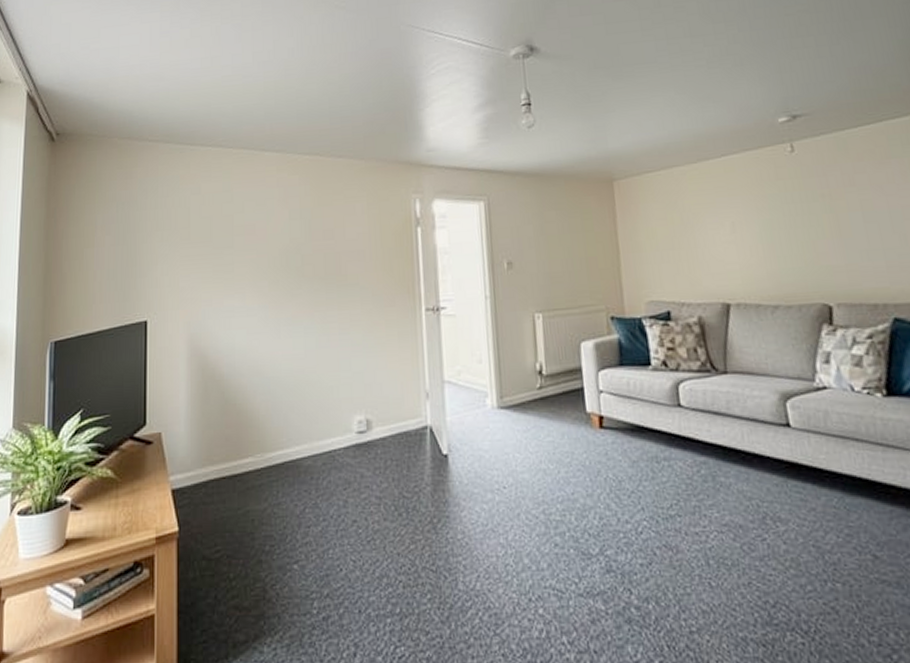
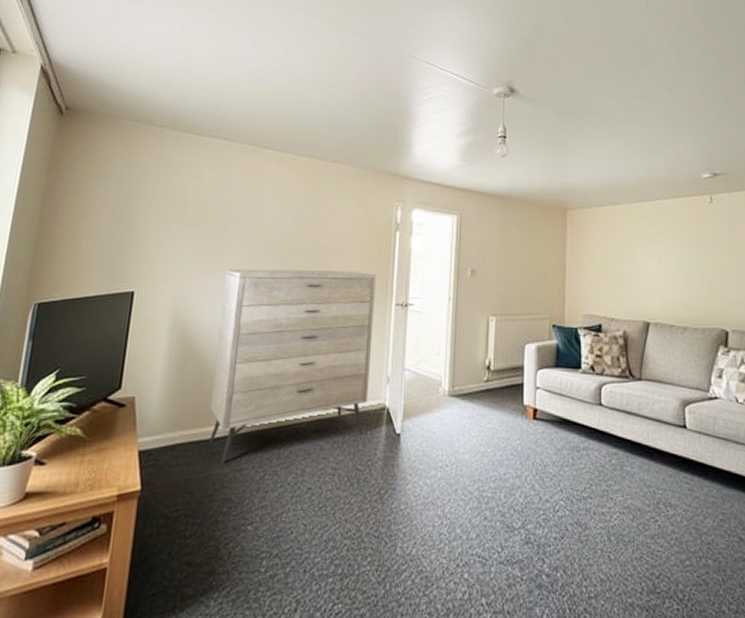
dresser: none [237,275,407,500] -> present [208,268,376,465]

